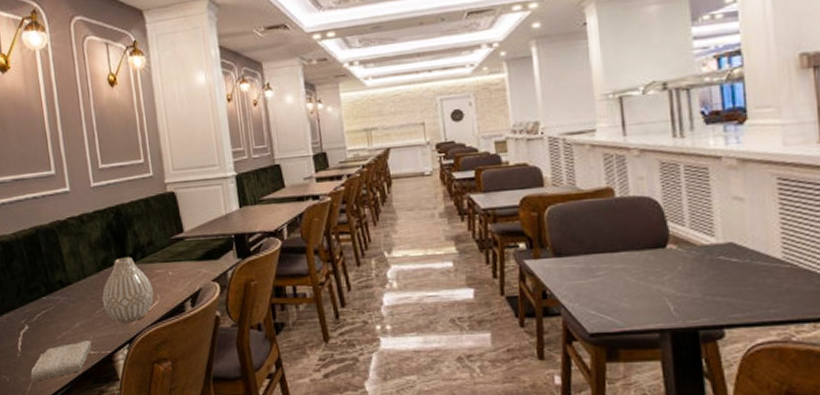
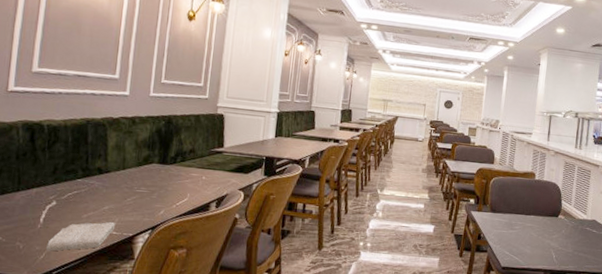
vase: present [102,257,154,323] -> none [135,158,185,212]

